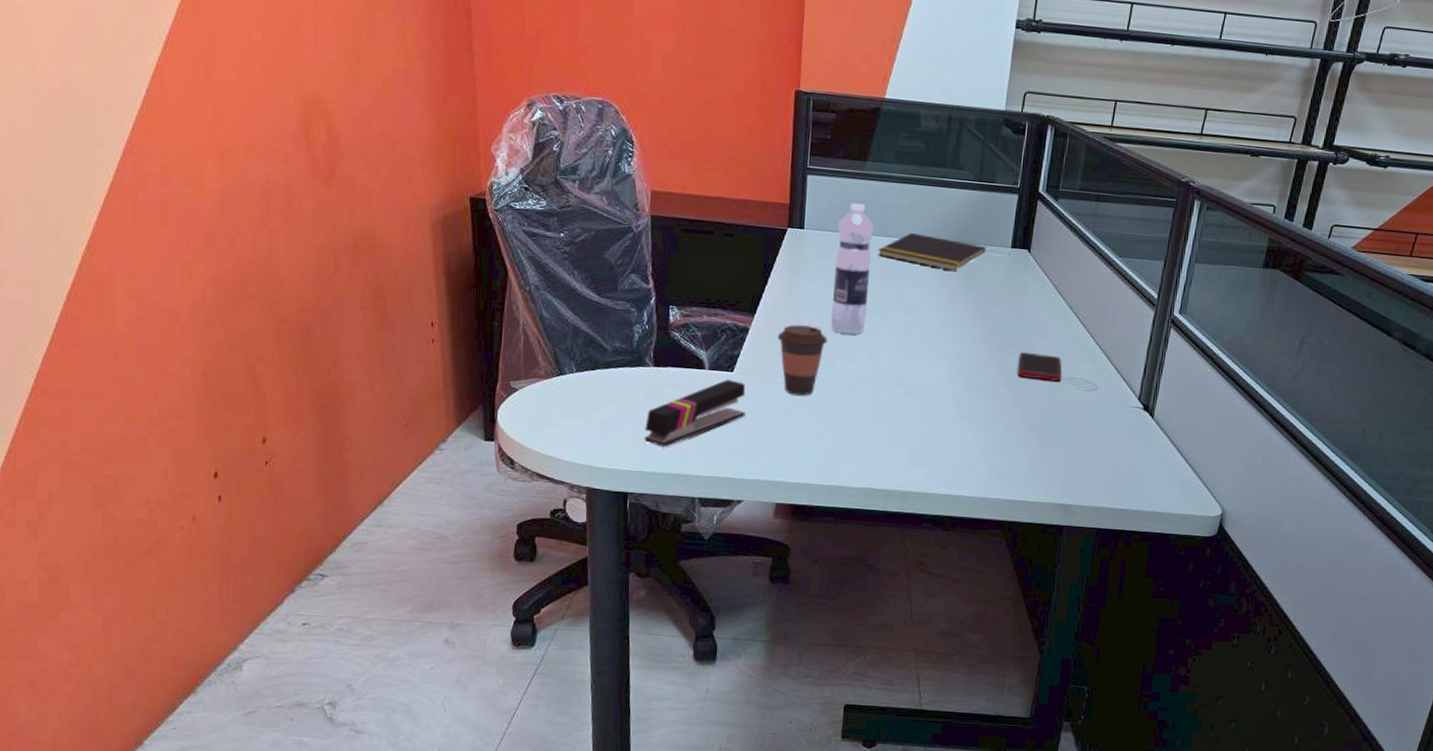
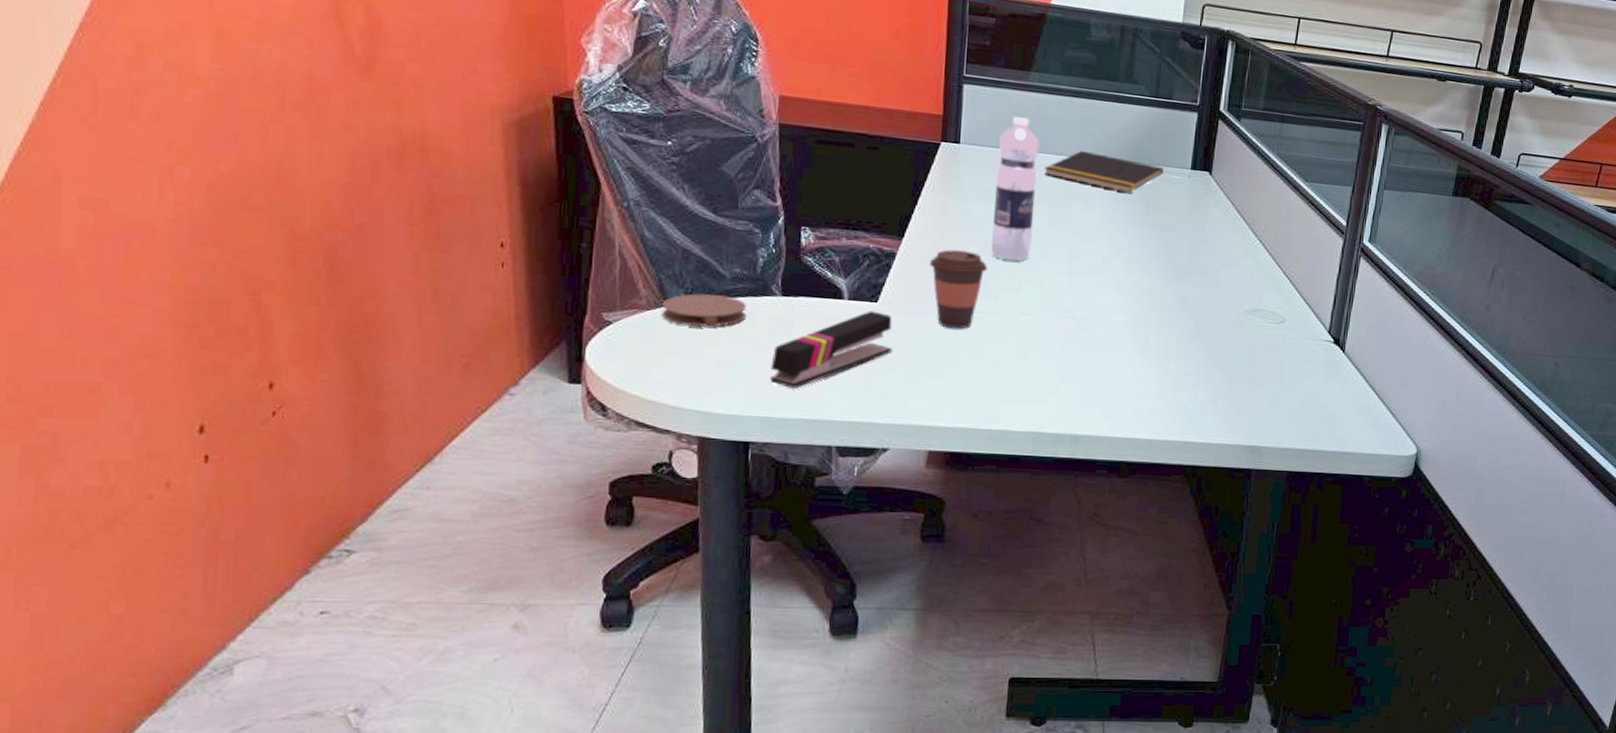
coaster: none [556,364,625,394] -> present [661,293,747,328]
cell phone: present [1017,352,1062,382] -> none [1199,282,1248,314]

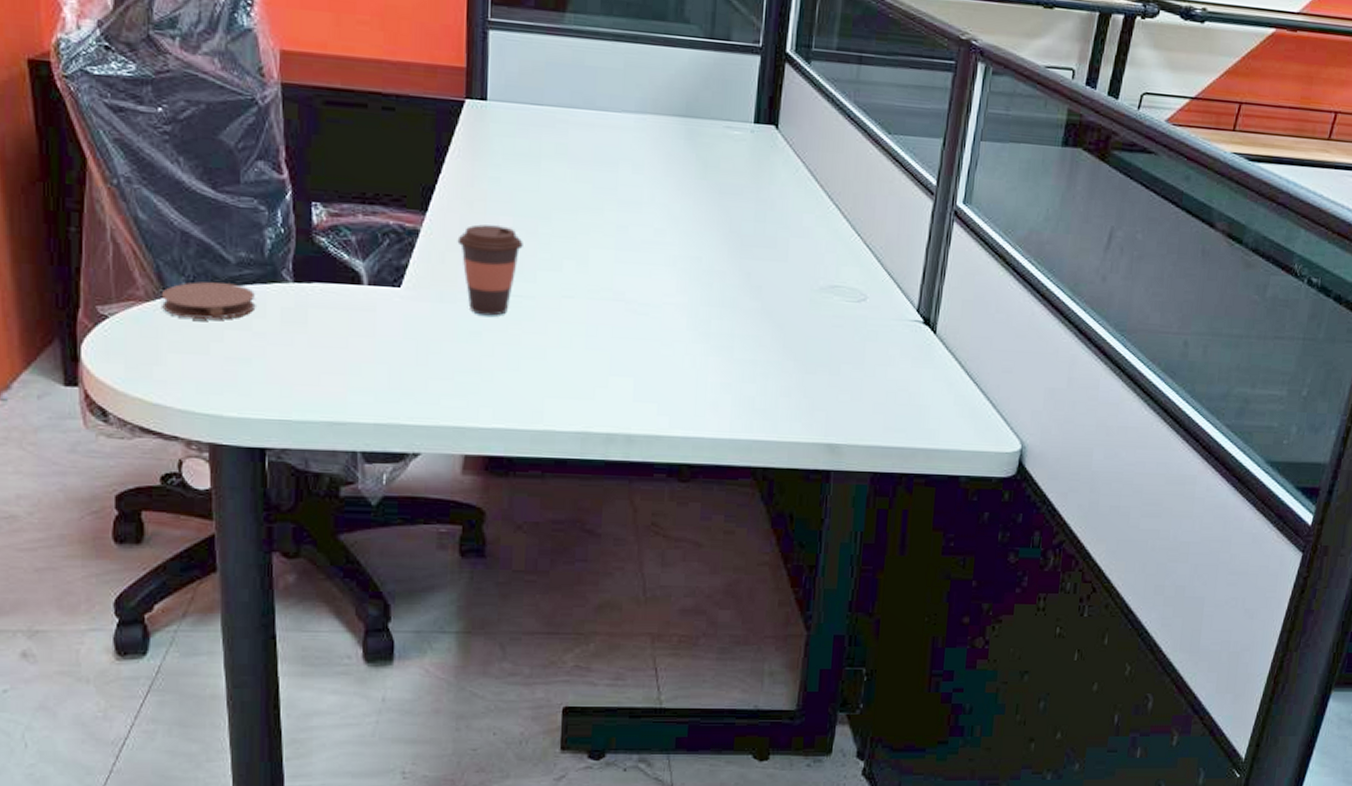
stapler: present [769,311,893,388] -> none [284,297,419,387]
water bottle: present [991,116,1040,262] -> none [526,66,578,236]
notepad: present [1043,150,1164,193] -> none [583,104,723,153]

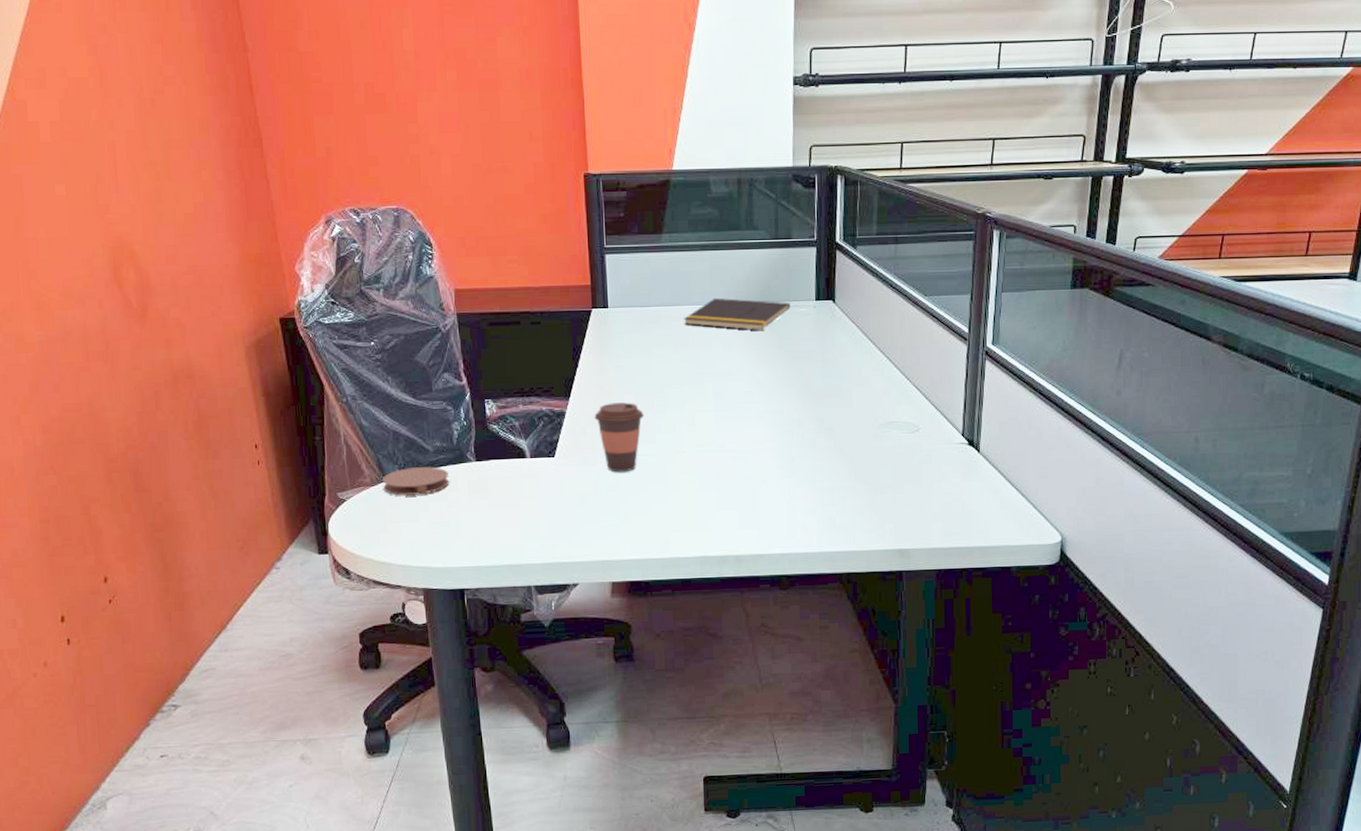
notepad: none [583,104,723,153] -> present [683,297,791,330]

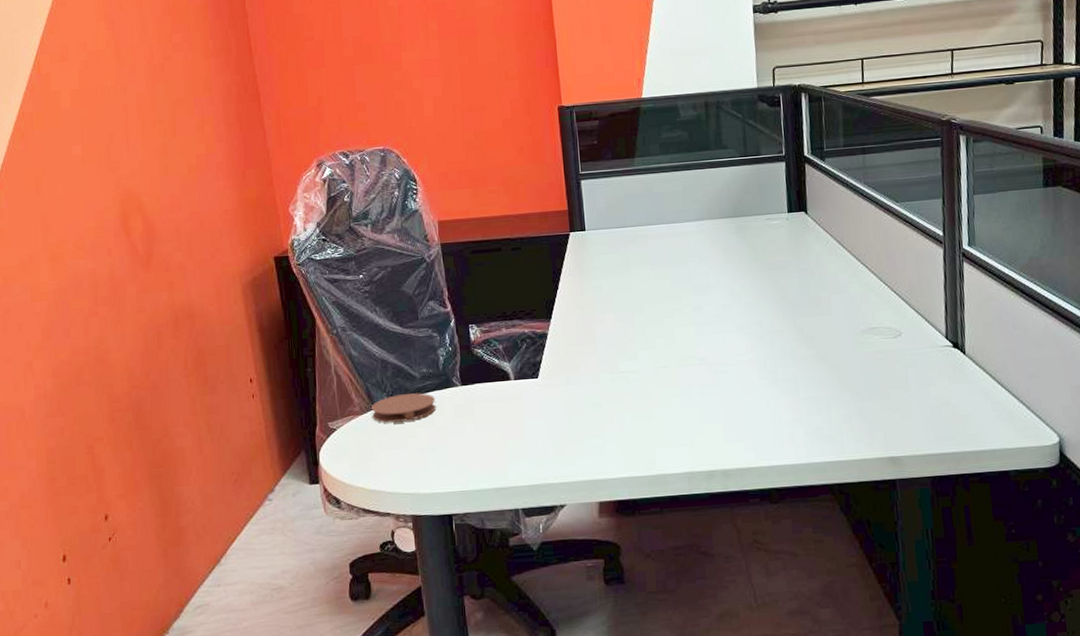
coffee cup: present [594,402,644,473] -> none [575,321,625,391]
notepad: present [683,297,791,330] -> none [658,215,764,245]

